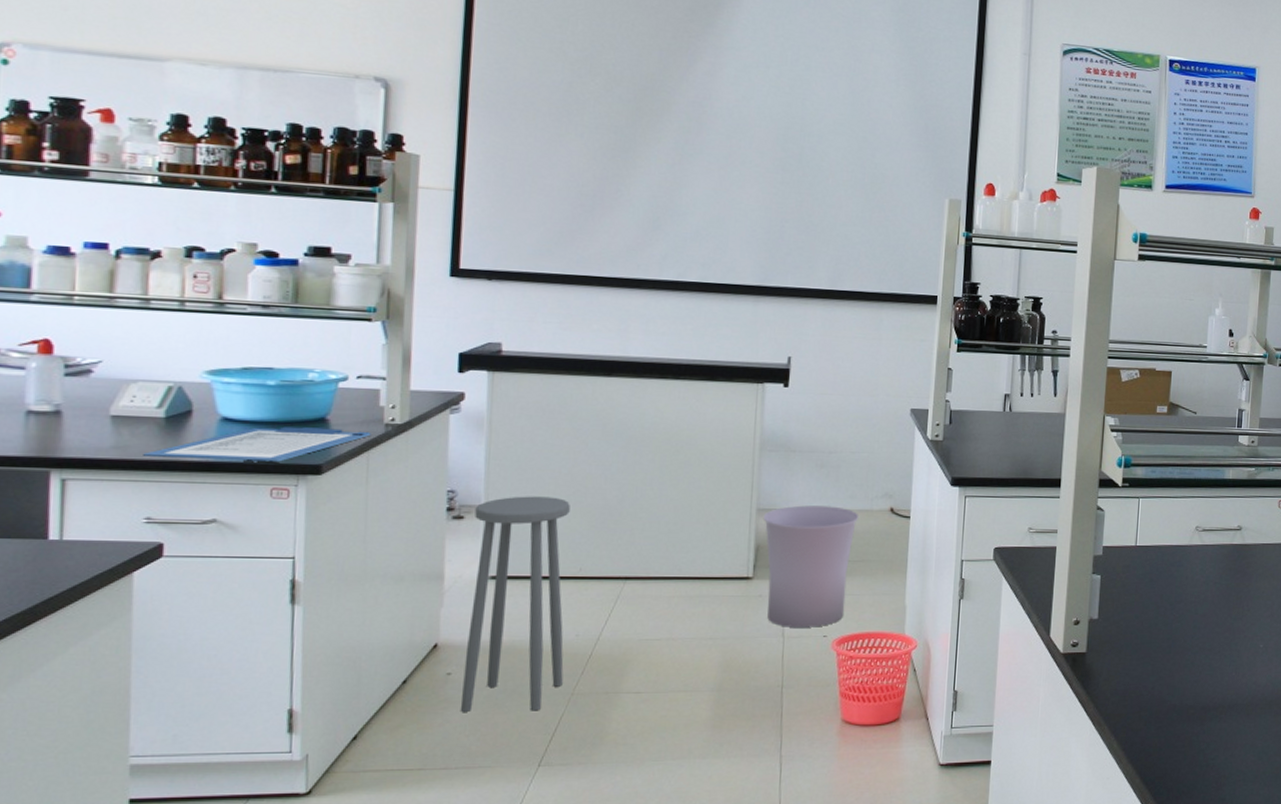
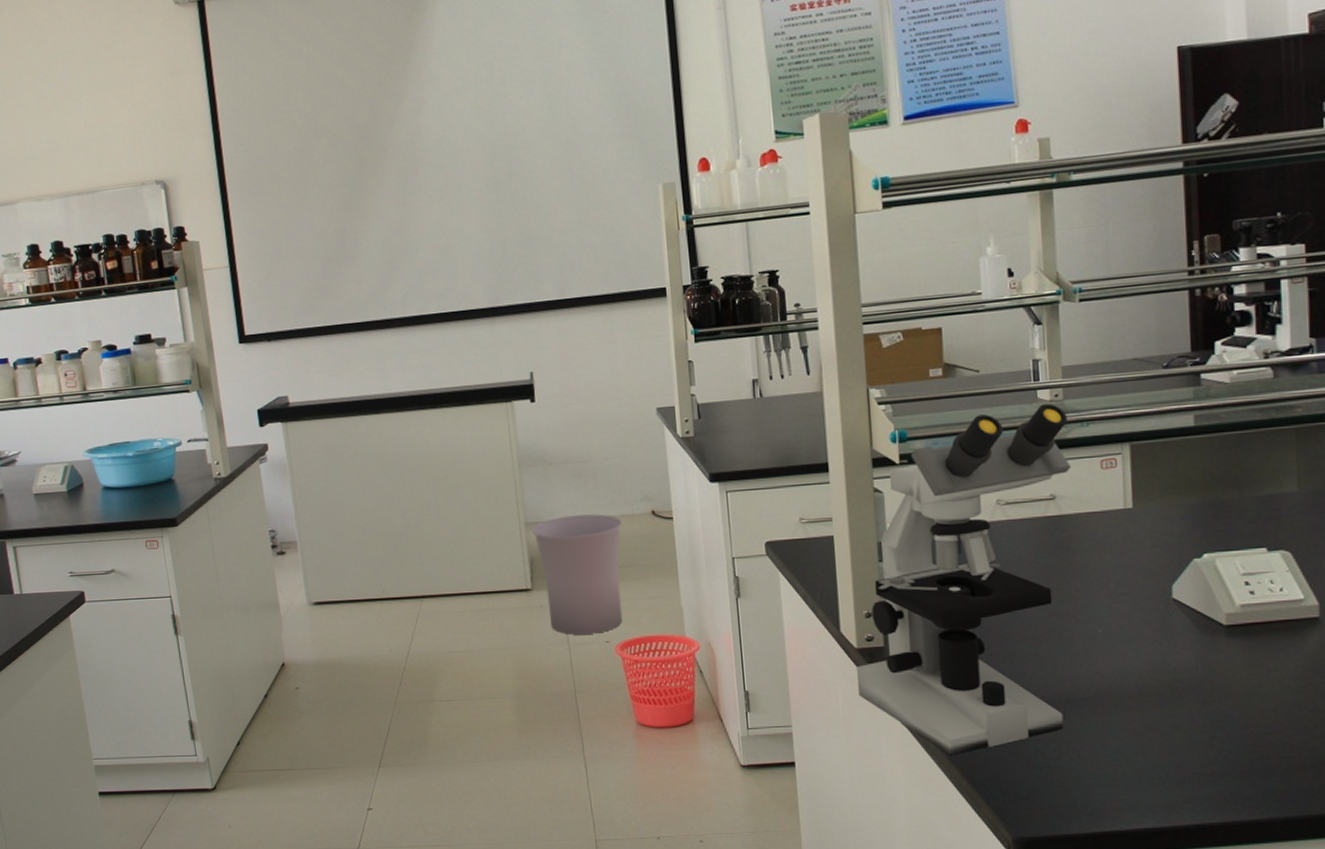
clipboard: present [143,426,371,462] -> none [59,486,206,525]
stool: present [460,496,570,712] -> none [292,528,386,720]
microscope: none [1057,448,1259,754] -> present [855,403,1071,755]

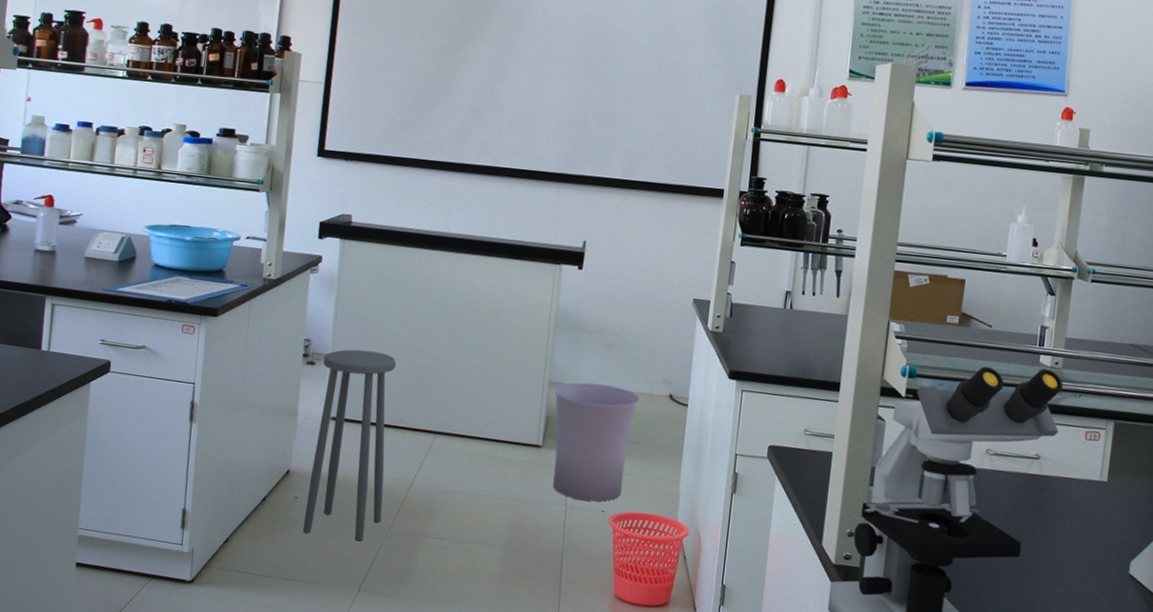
clipboard: none [59,486,206,525] -> present [103,274,253,304]
stool: none [292,528,386,720] -> present [302,349,396,542]

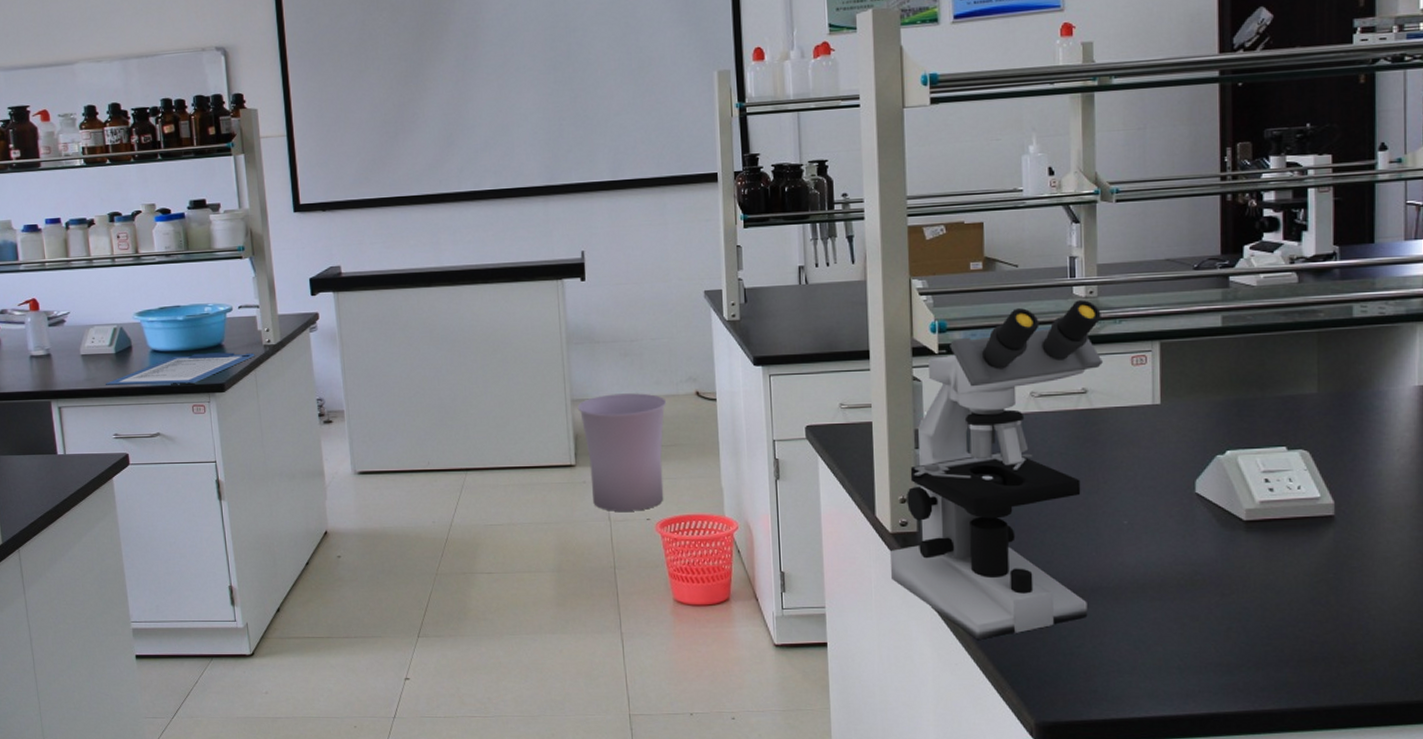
stool: present [302,349,396,542] -> none [340,399,428,589]

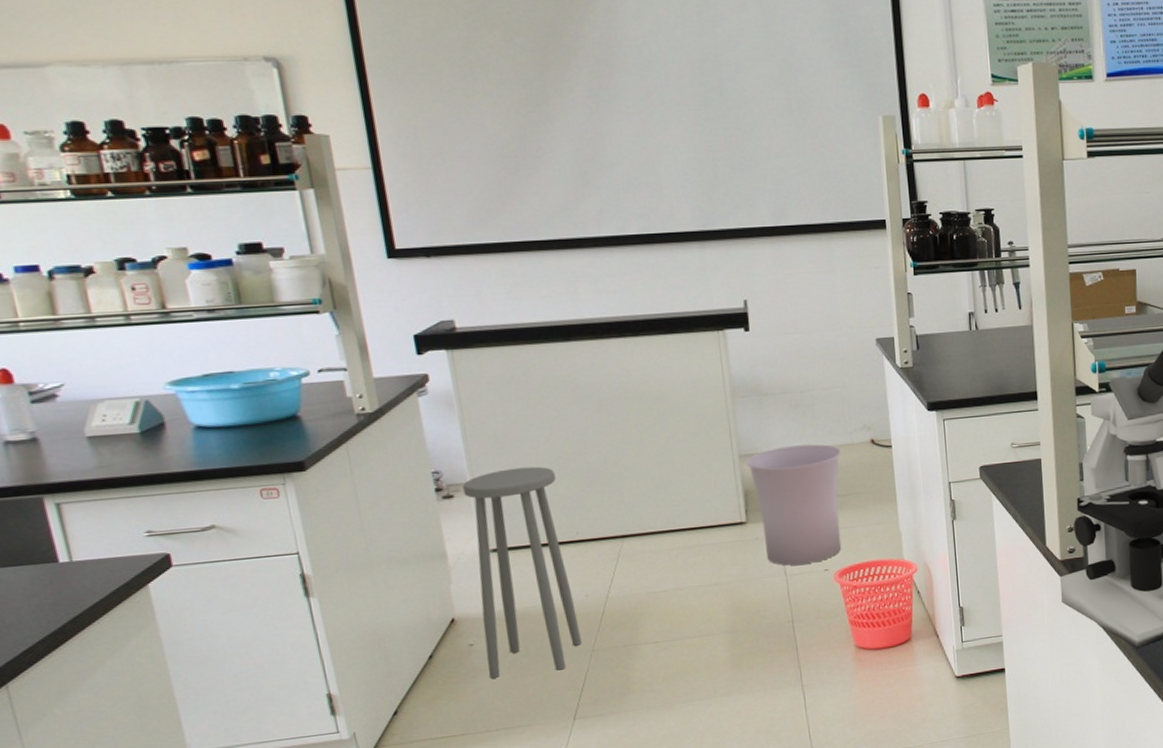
clipboard: present [106,352,255,386] -> none [128,423,345,474]
stool: none [340,399,428,589] -> present [462,466,582,678]

